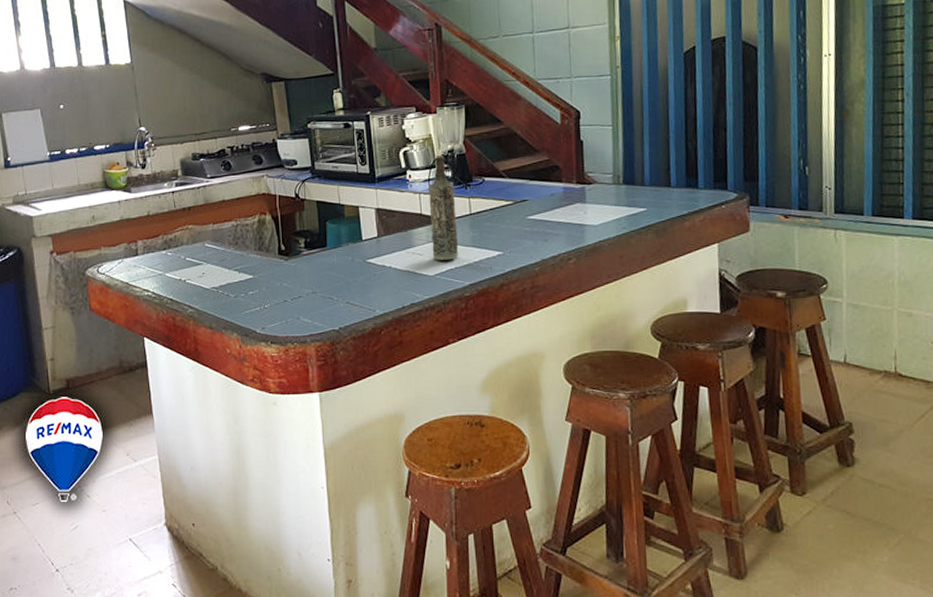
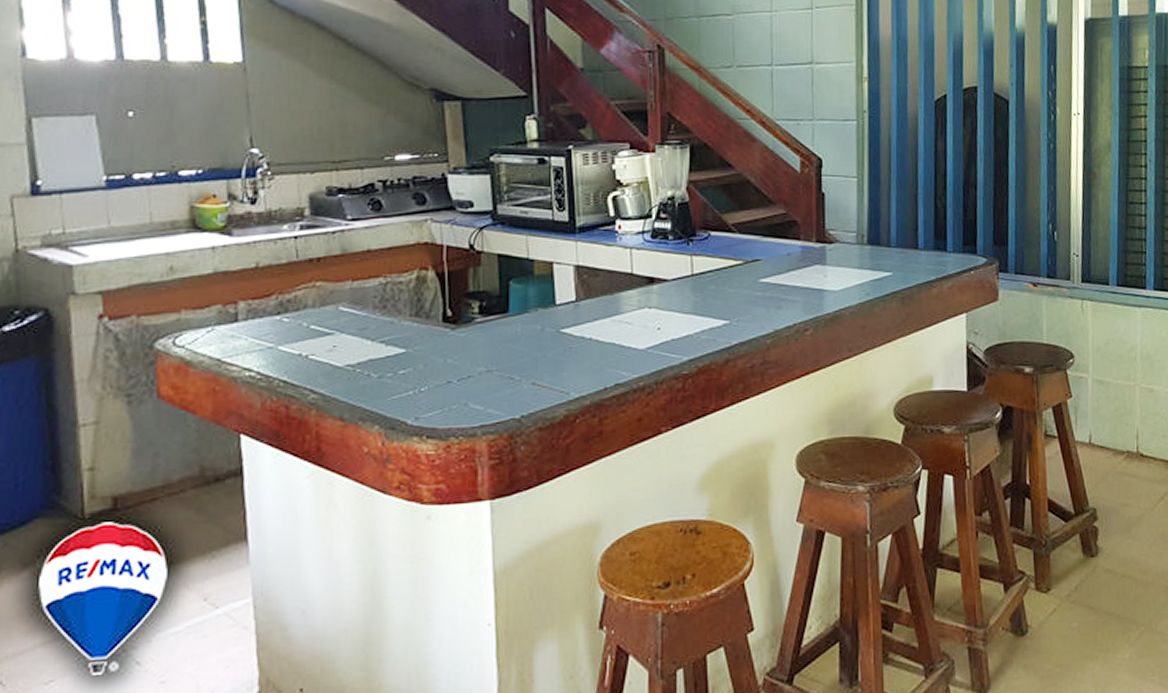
bottle: present [428,154,459,260] -> none [642,202,677,330]

